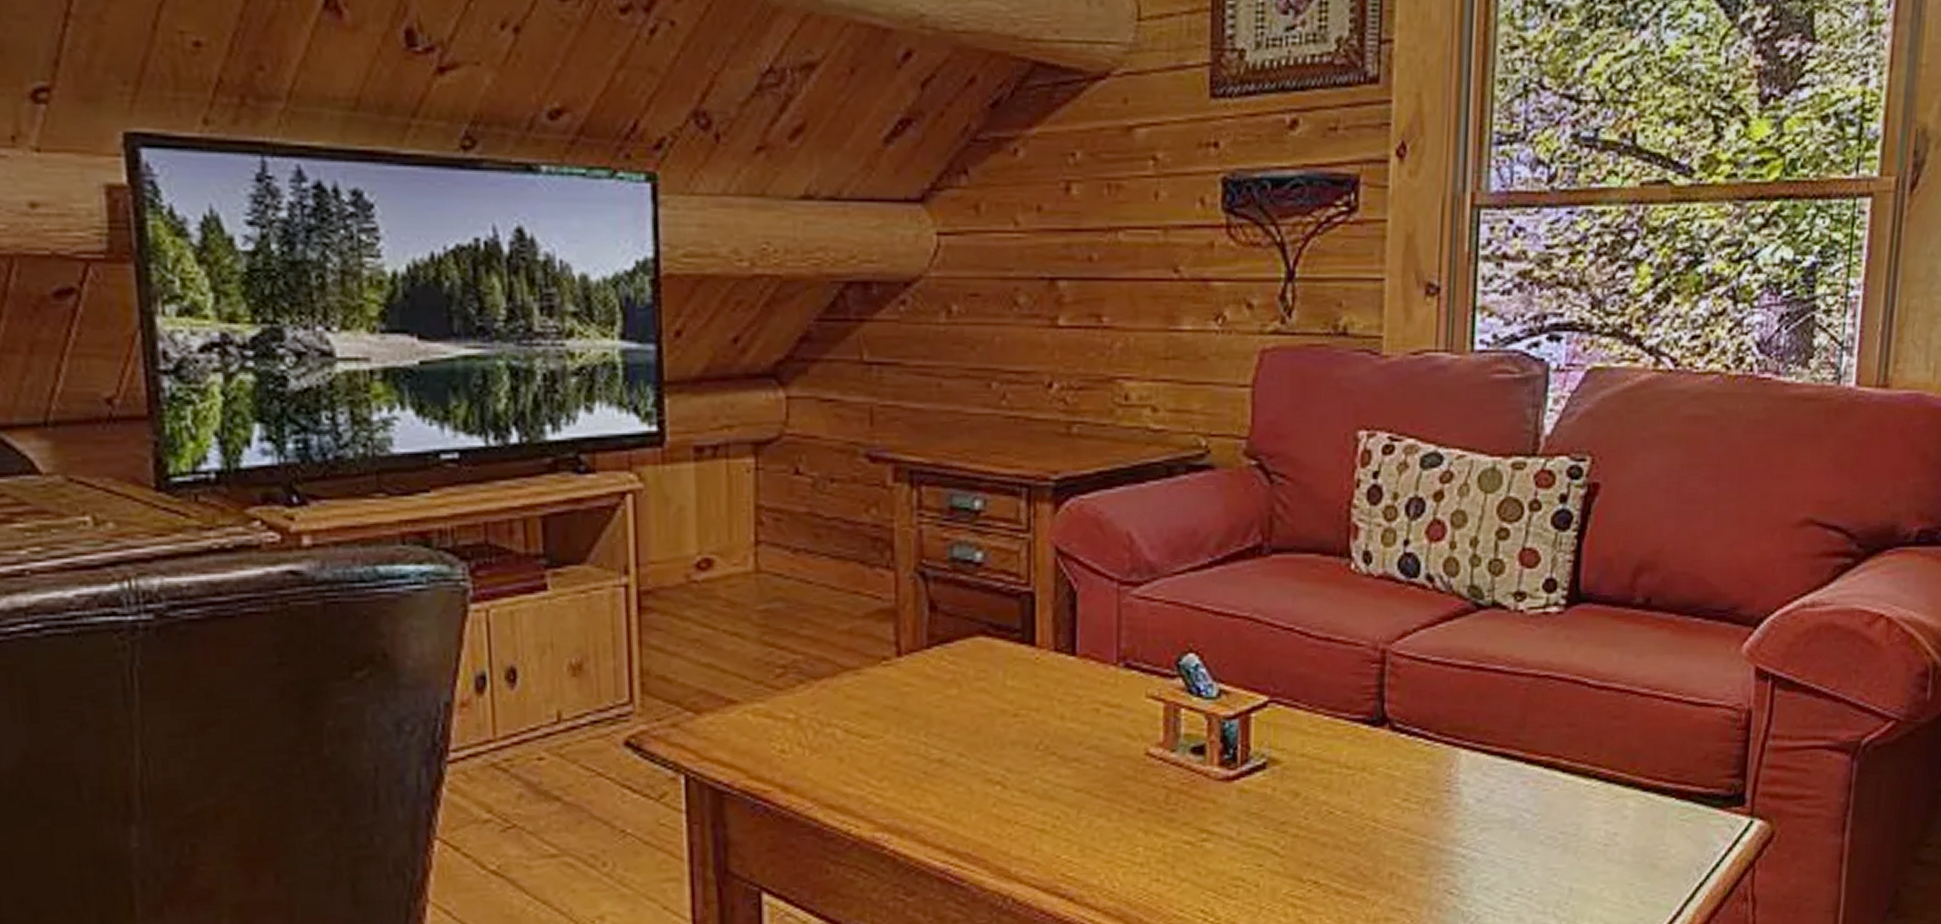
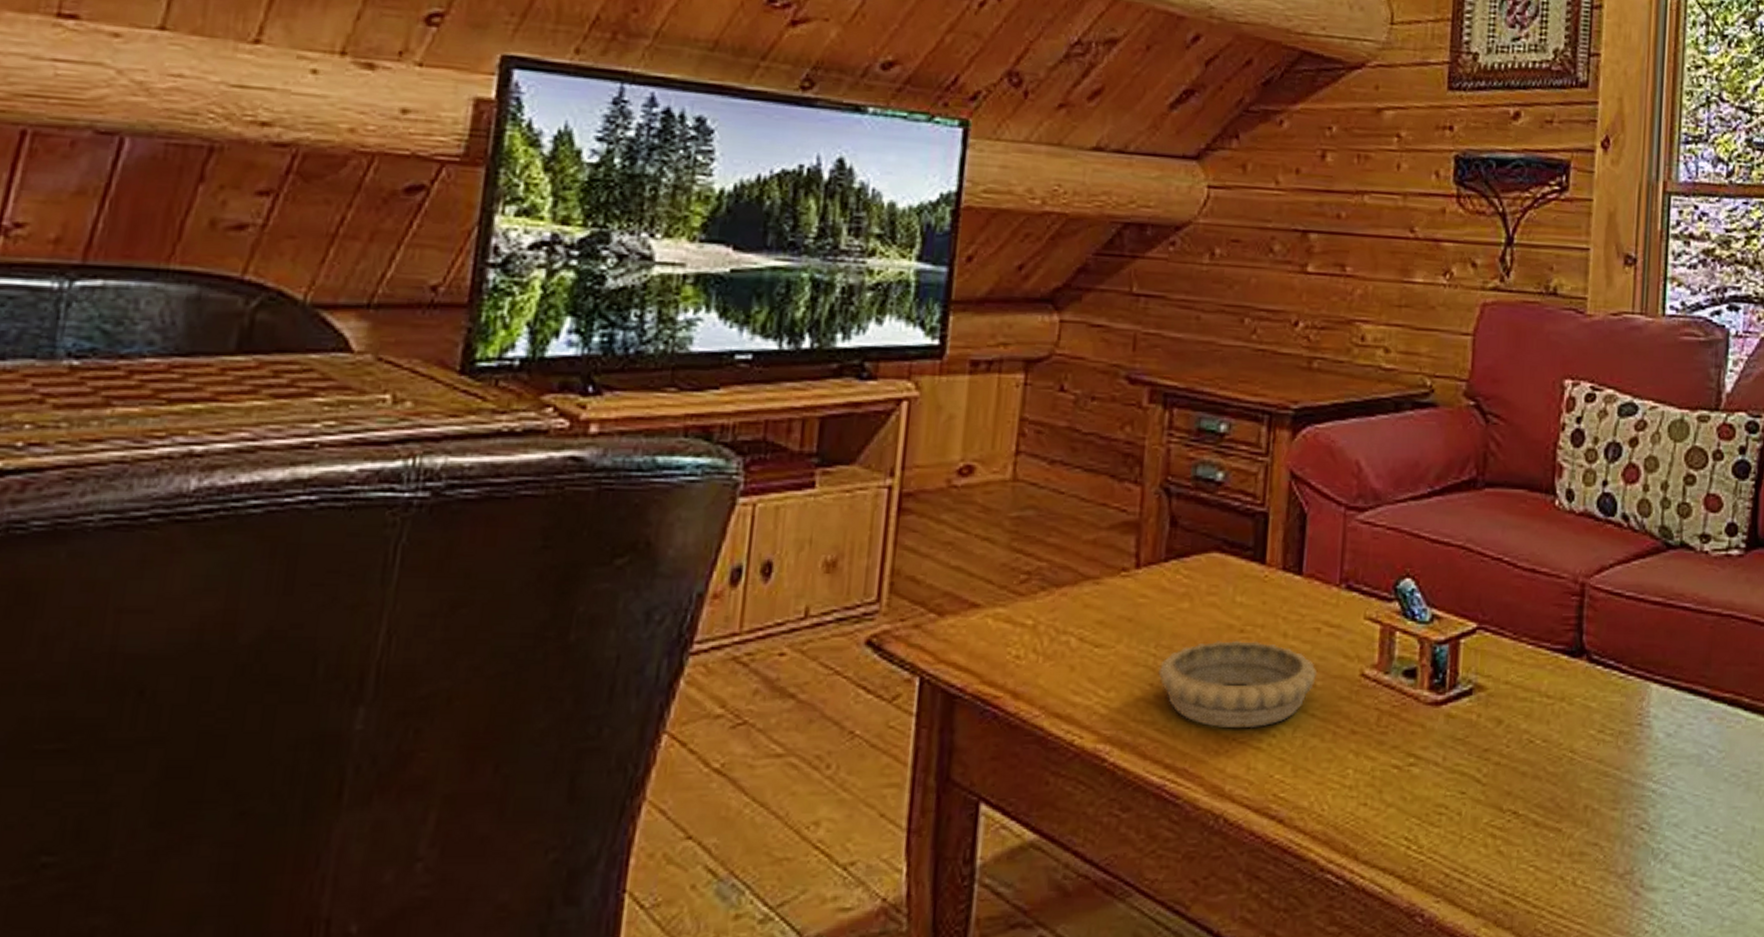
decorative bowl: none [931,725,1099,812] -> present [1158,641,1318,729]

